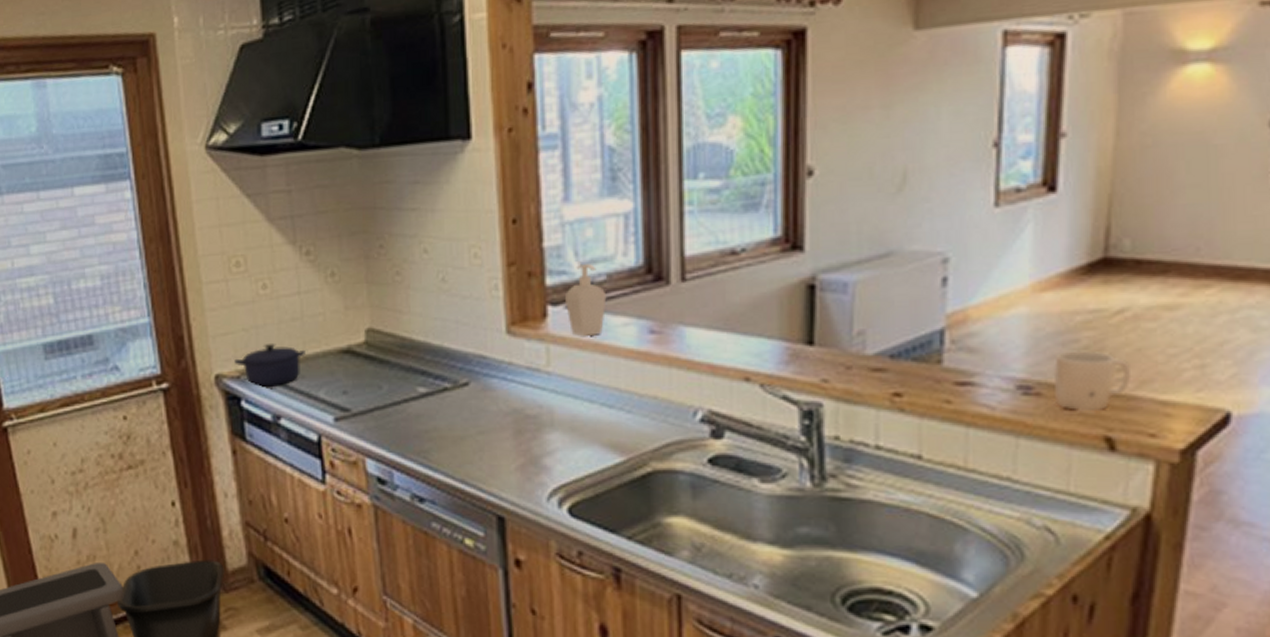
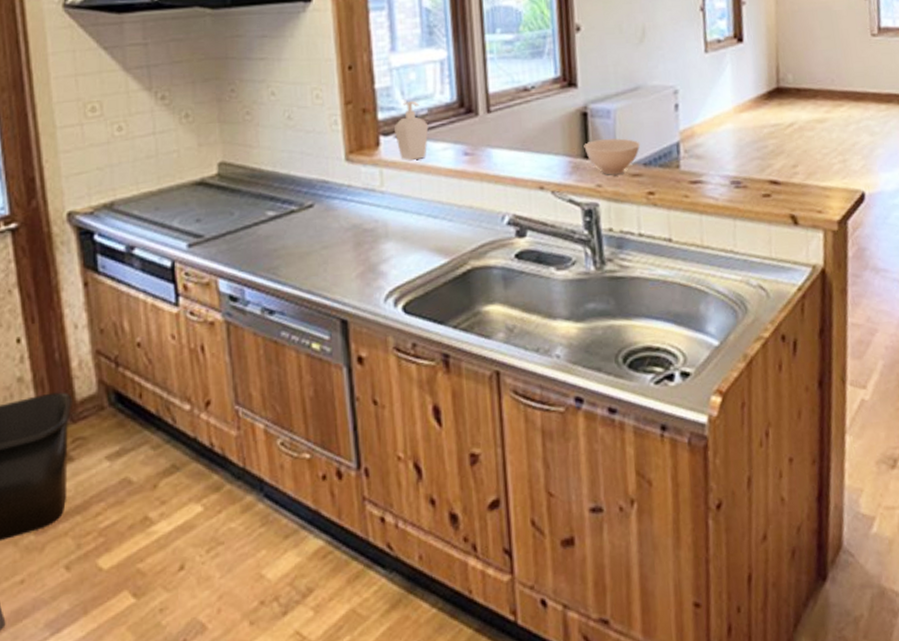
cooking pot: present [234,342,306,387] -> none [88,179,160,221]
bowl: none [807,320,888,368] -> present [584,138,641,175]
mug: present [1053,350,1132,412] -> none [753,153,803,197]

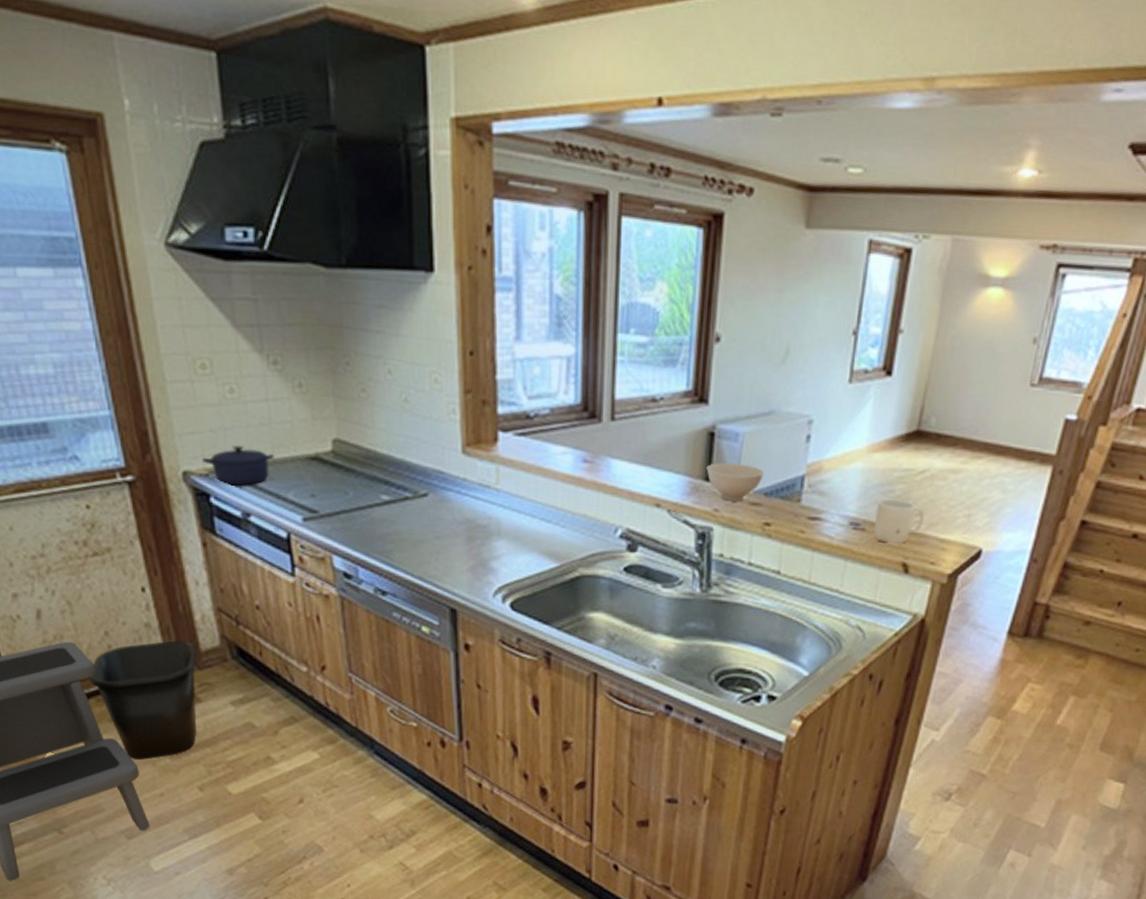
cooking pot: none [88,179,160,221] -> present [202,444,274,486]
soap bottle: present [393,101,429,161] -> none [513,398,549,462]
mug: none [753,153,803,197] -> present [873,498,925,545]

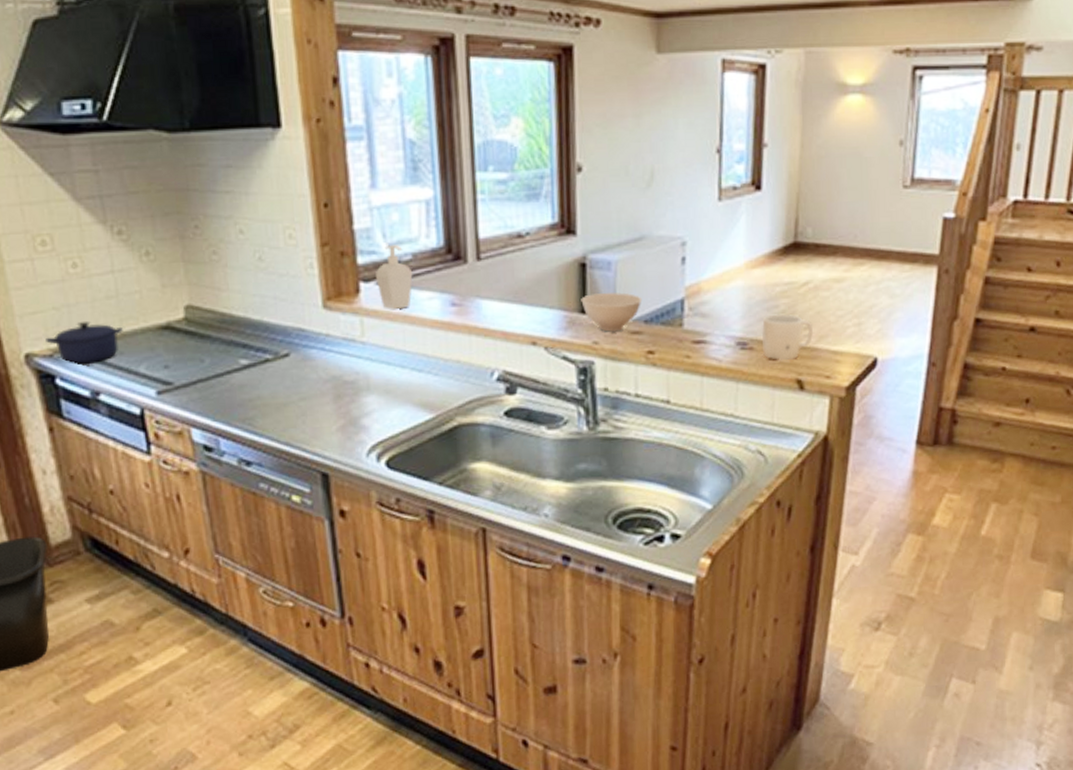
soap bottle: none [513,398,549,462] -> present [375,245,413,310]

